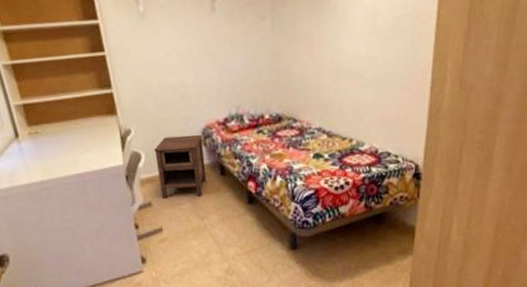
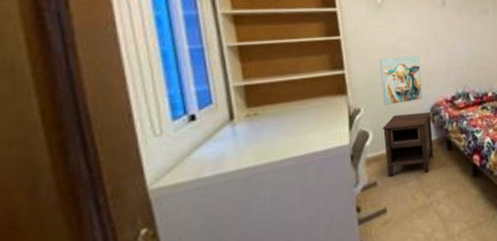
wall art: none [147,72,193,126] -> present [380,56,422,105]

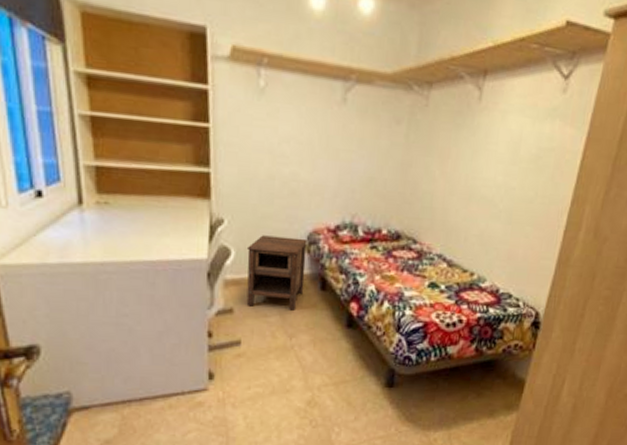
wall art: present [380,56,422,105] -> none [252,161,303,222]

